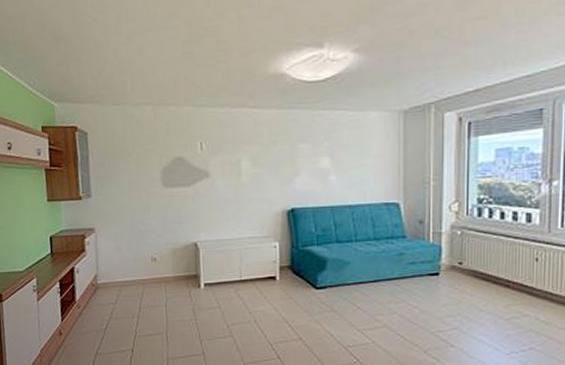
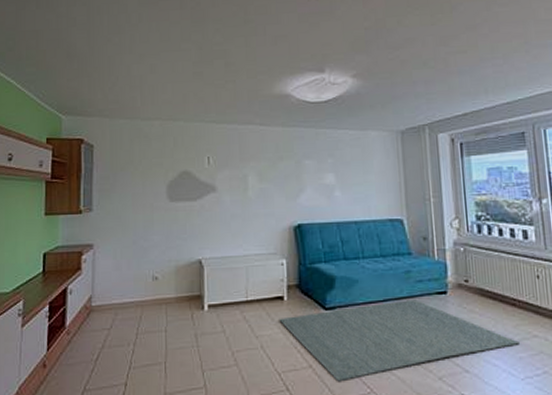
rug: none [271,280,509,353] -> present [279,299,520,382]

